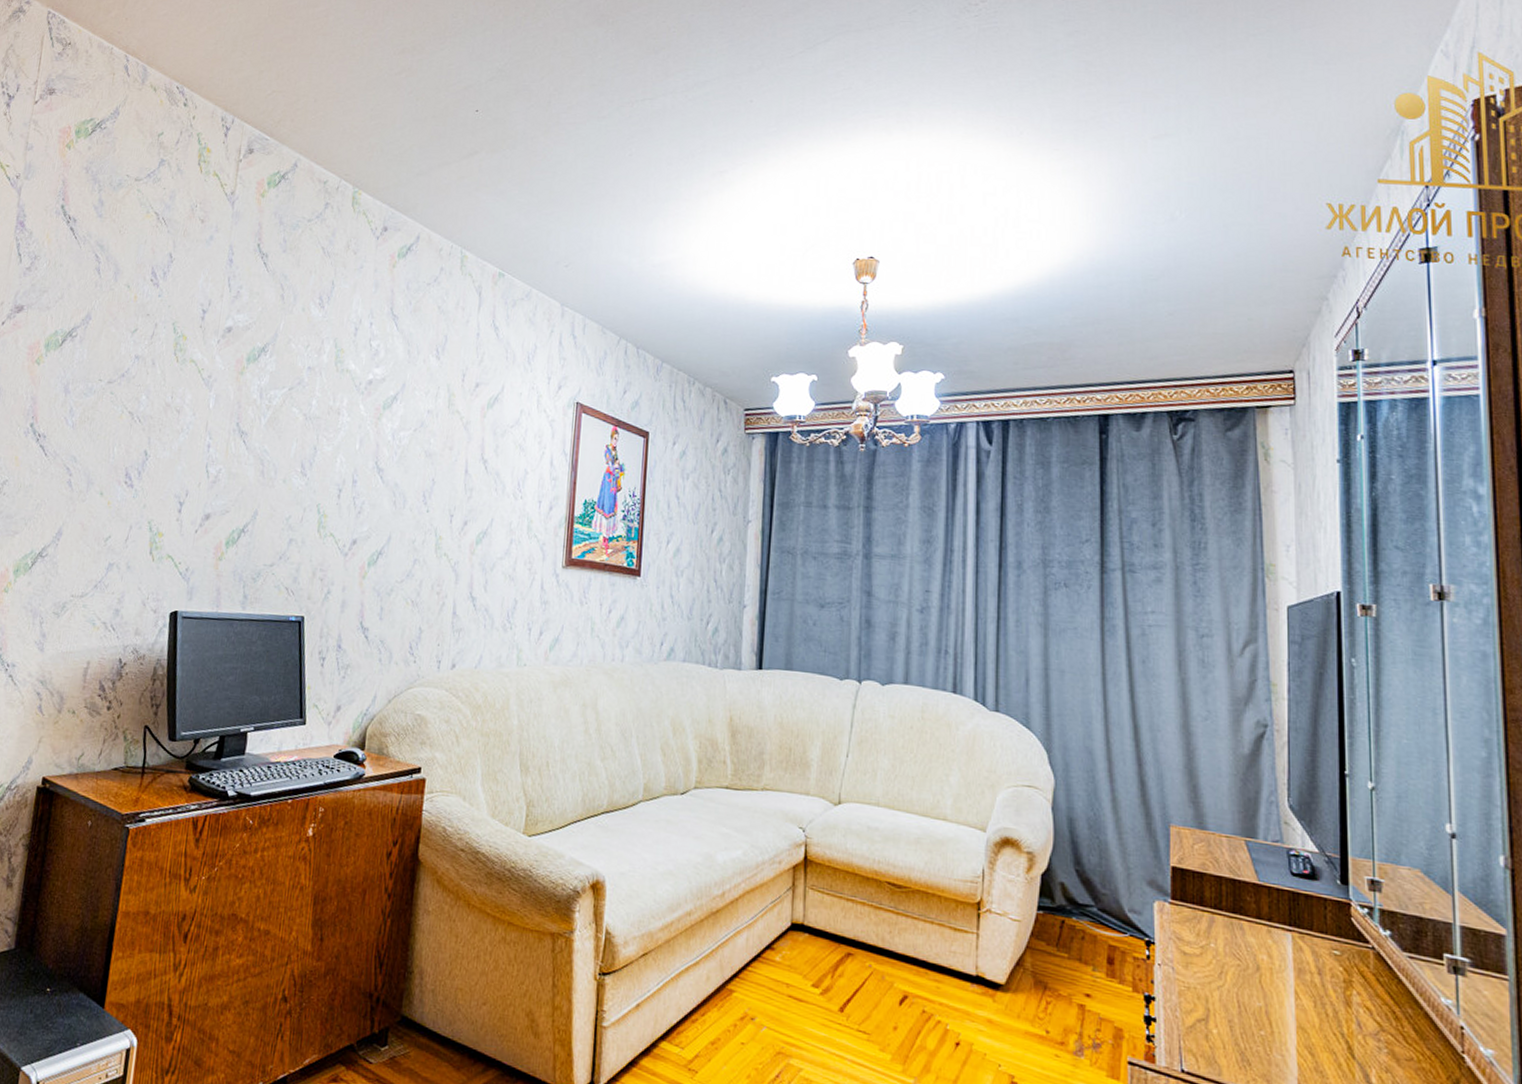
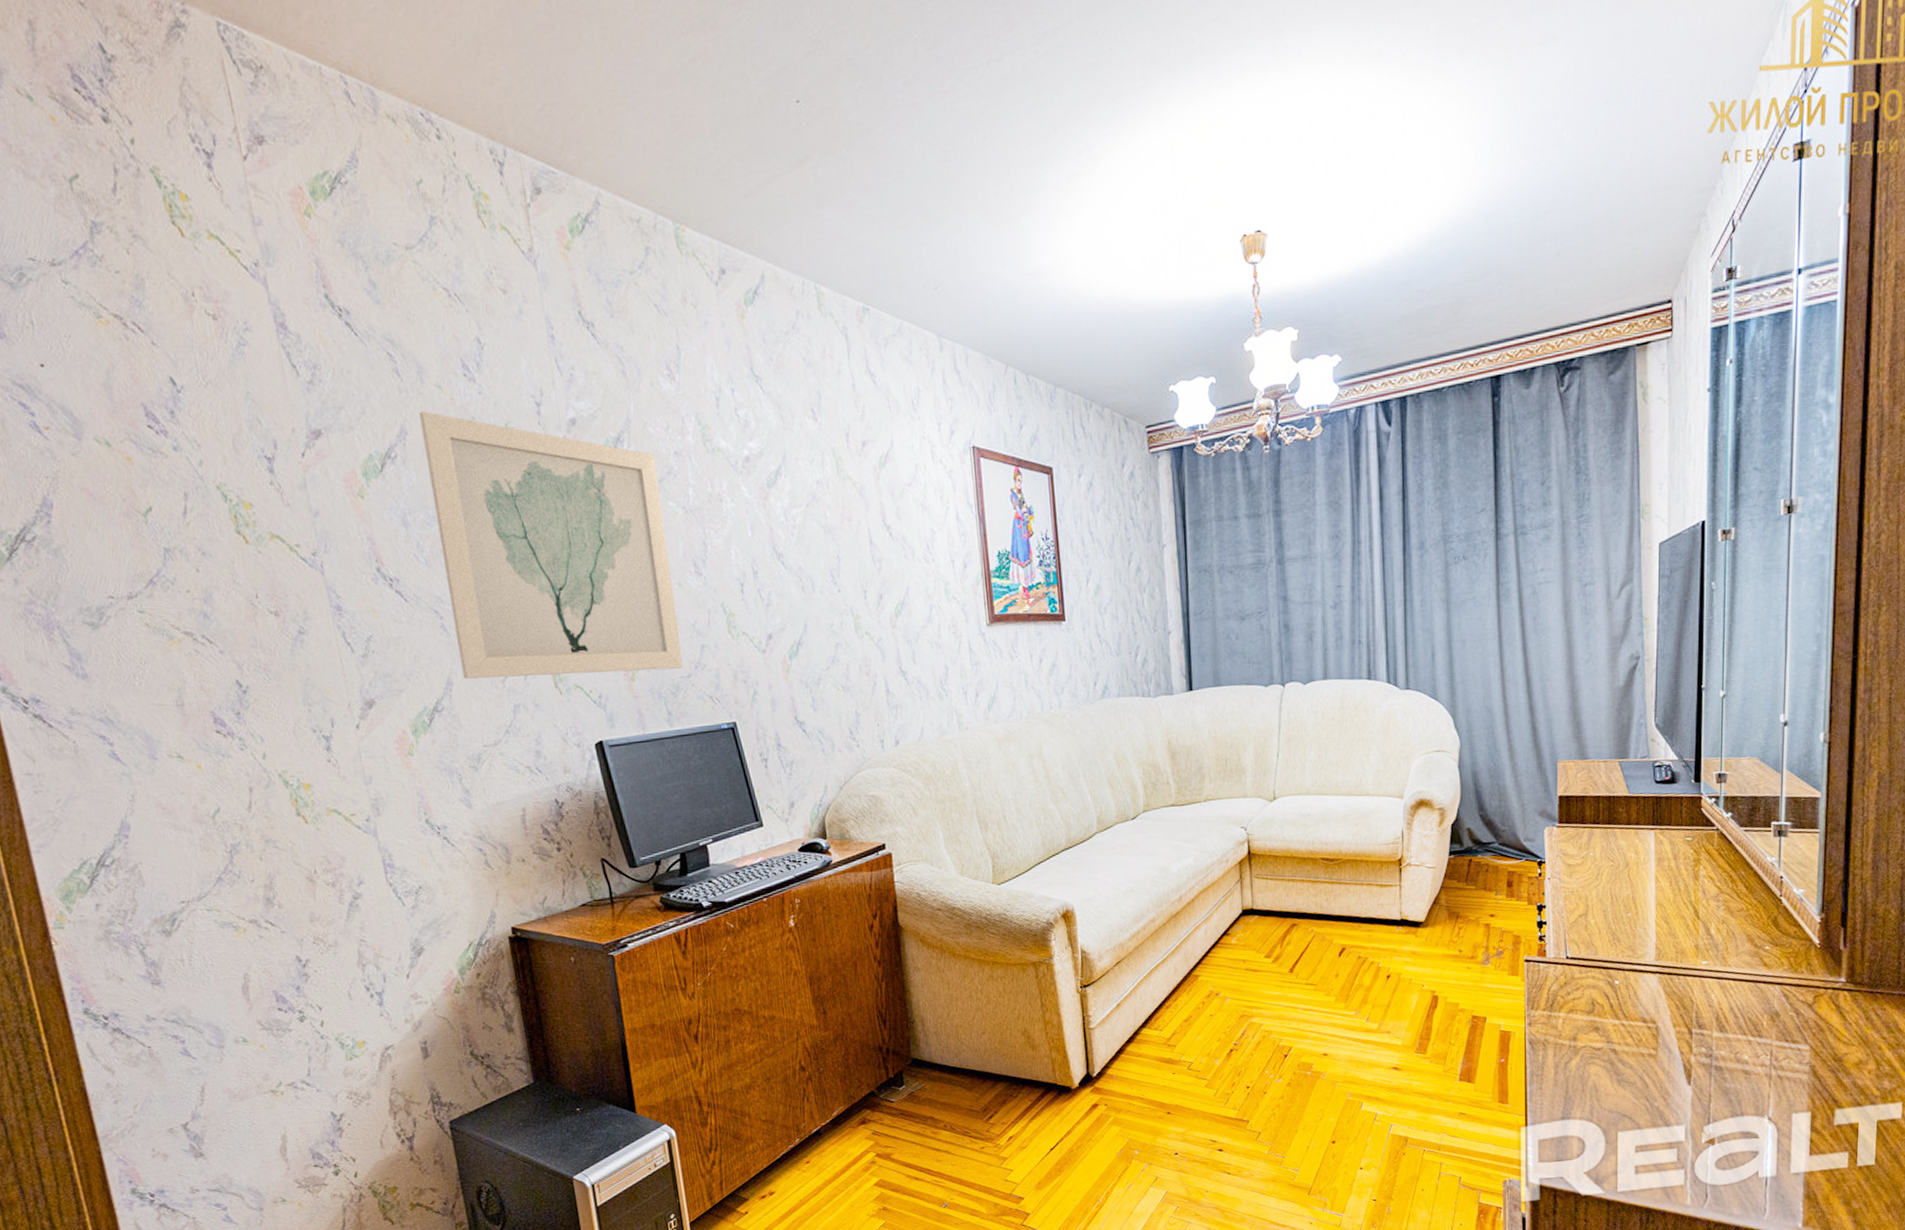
wall art: none [73,304,291,557] -> present [419,411,684,679]

